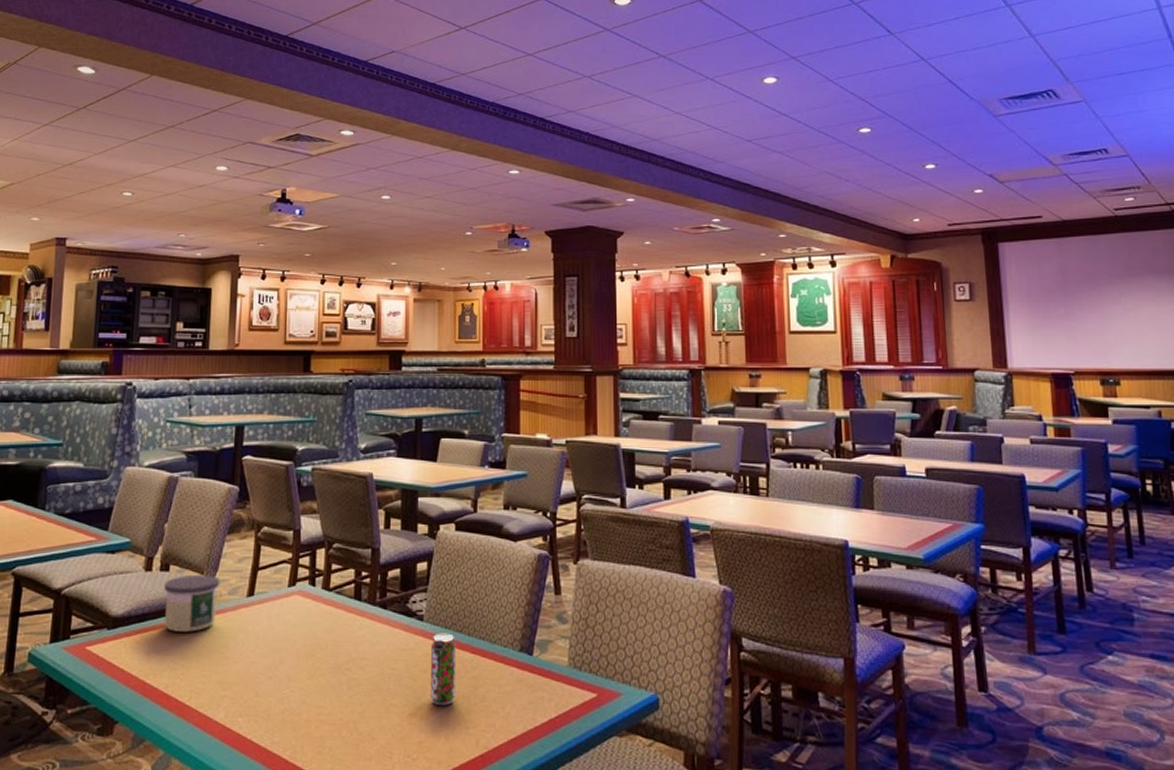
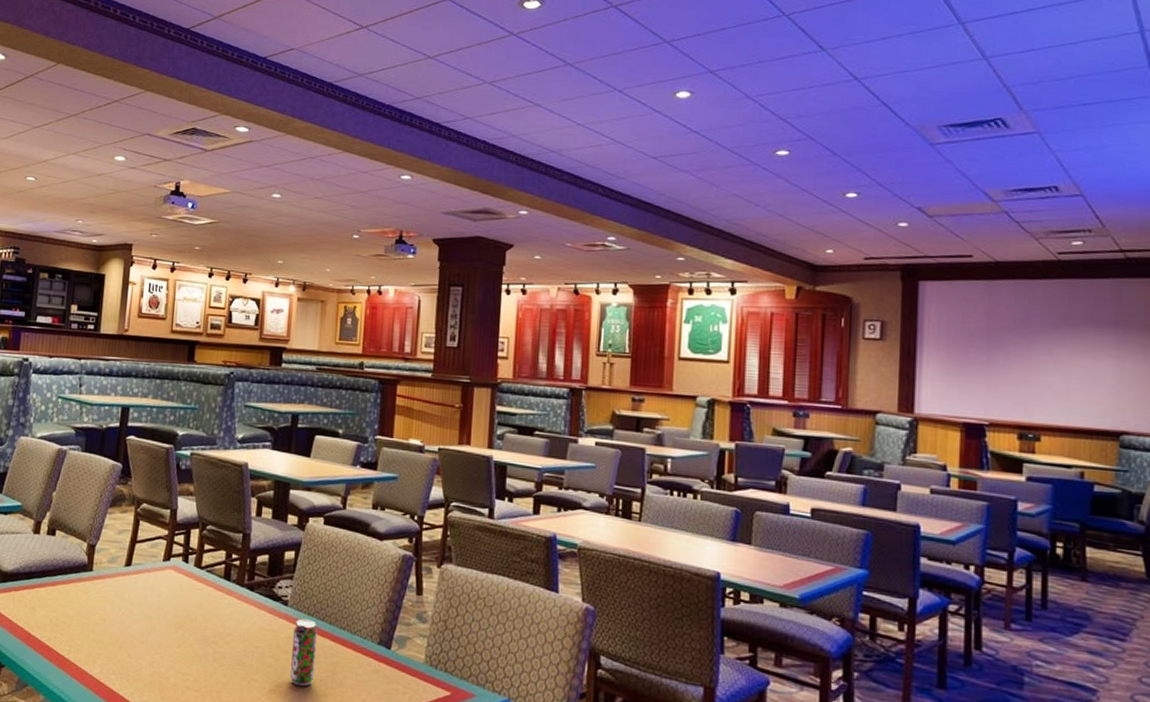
candle: present [164,574,220,632] -> none [49,541,101,593]

